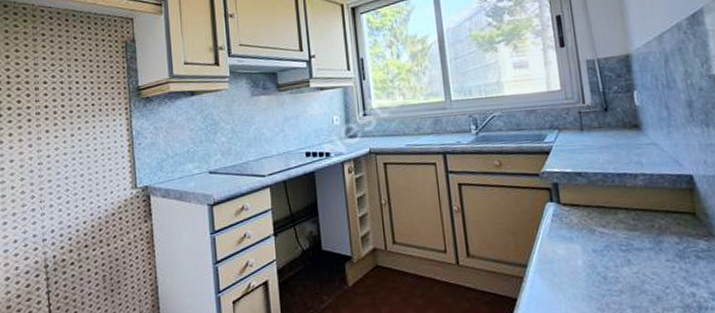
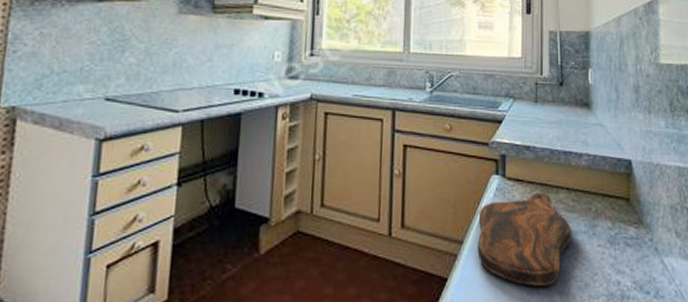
cutting board: none [538,214,637,302] -> present [477,192,572,286]

